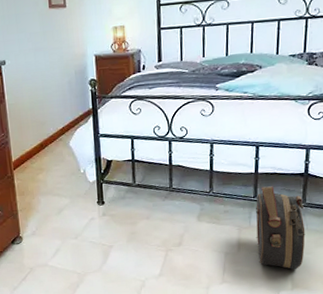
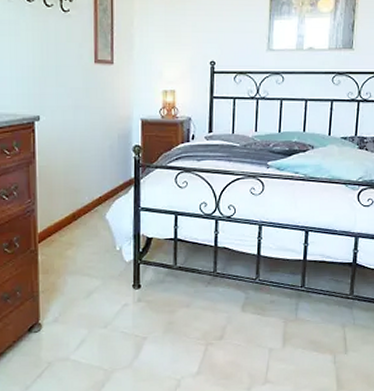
hat box: present [256,186,306,270] -> none [302,275,352,370]

